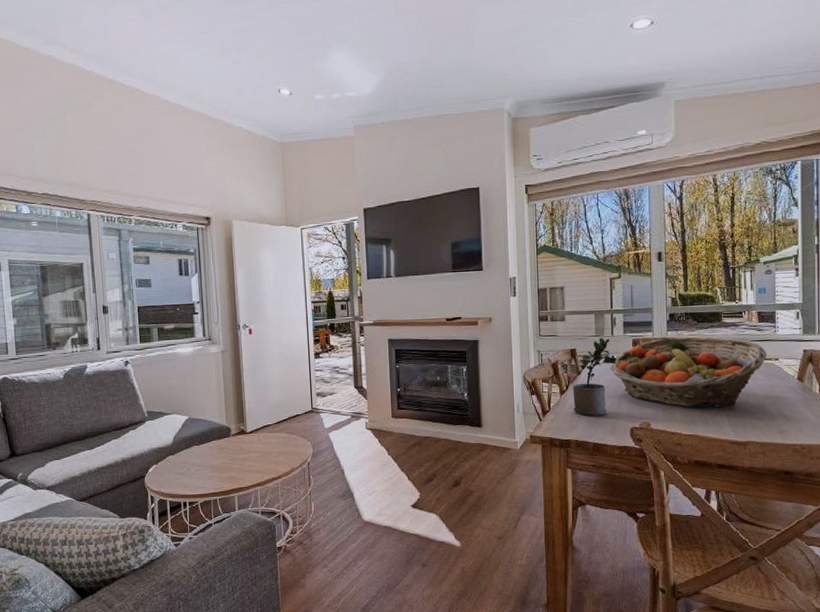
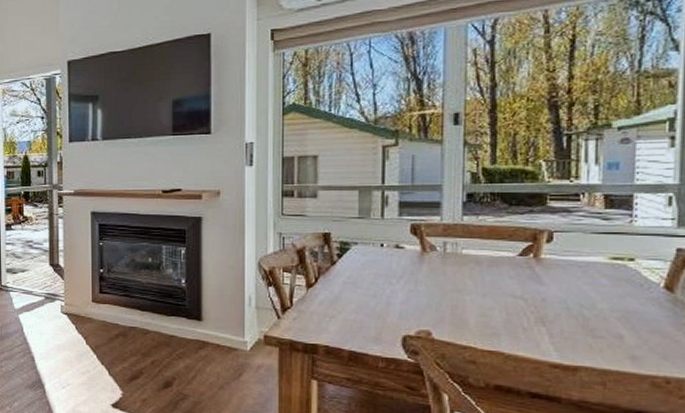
potted plant: present [573,337,617,416] -> none [324,220,387,318]
fruit basket: present [610,337,767,408] -> none [377,224,616,319]

